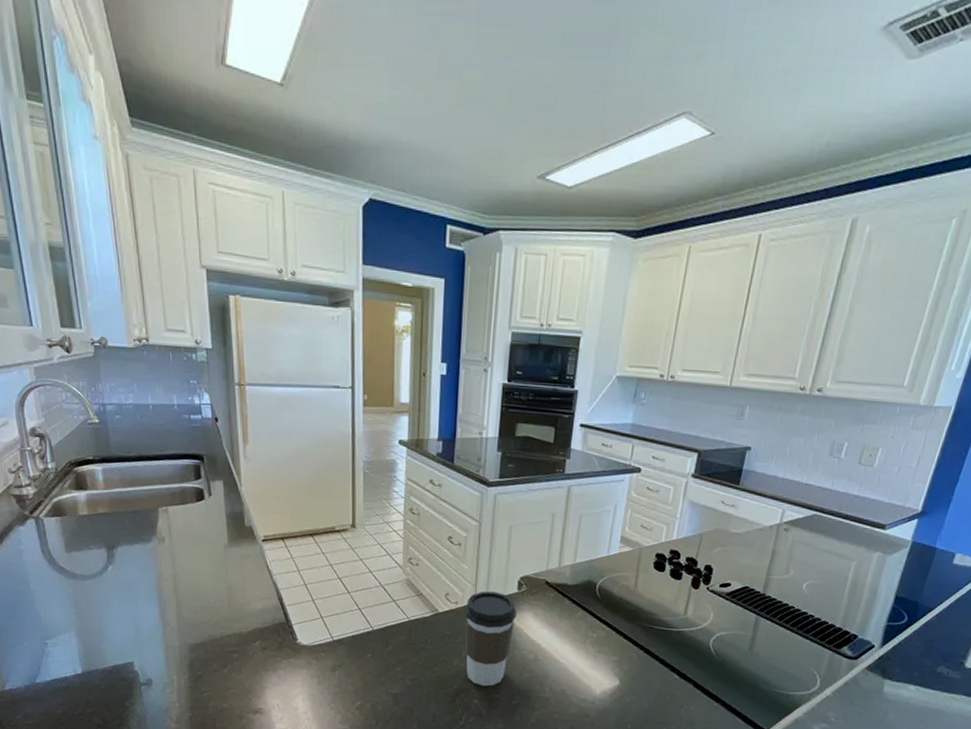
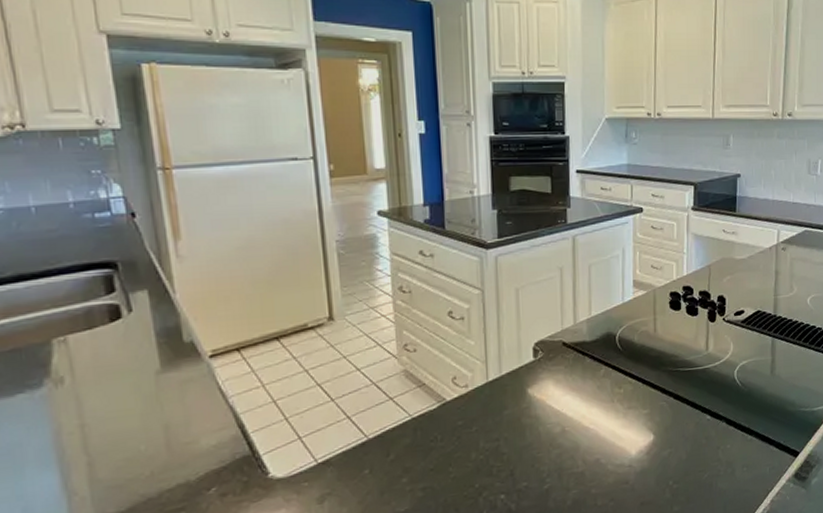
coffee cup: present [464,591,516,687] -> none [476,364,536,477]

